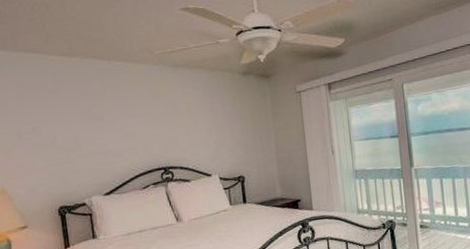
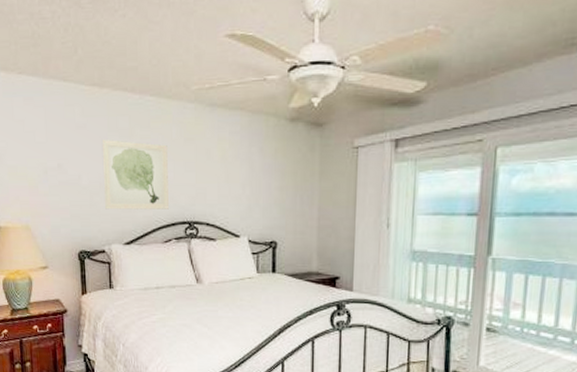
wall art: none [74,101,144,165] -> present [101,140,169,210]

